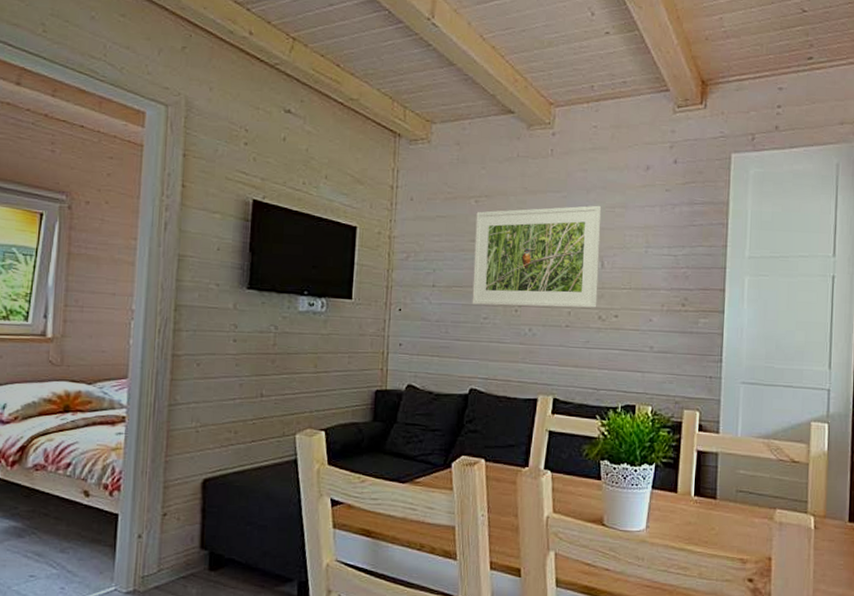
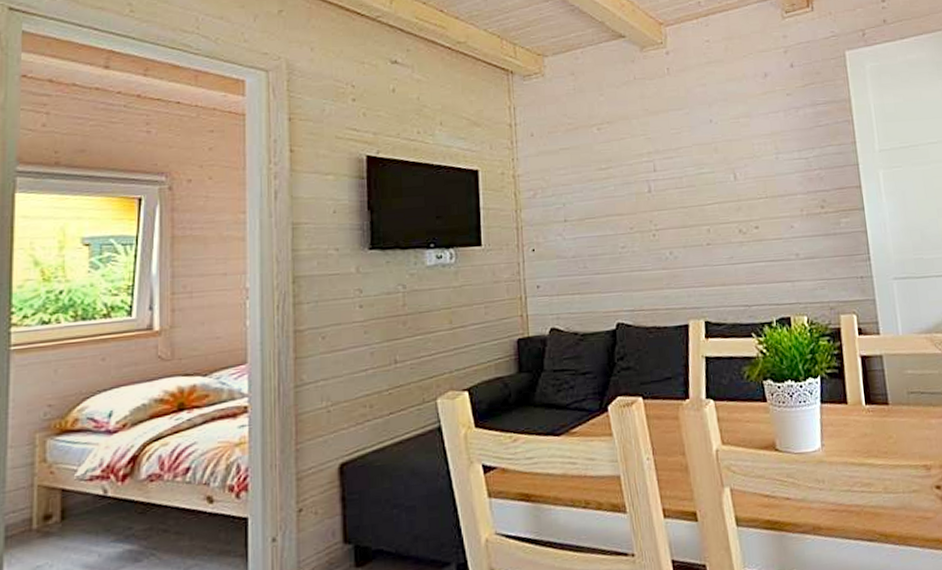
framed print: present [472,205,602,308] -> none [600,117,736,235]

